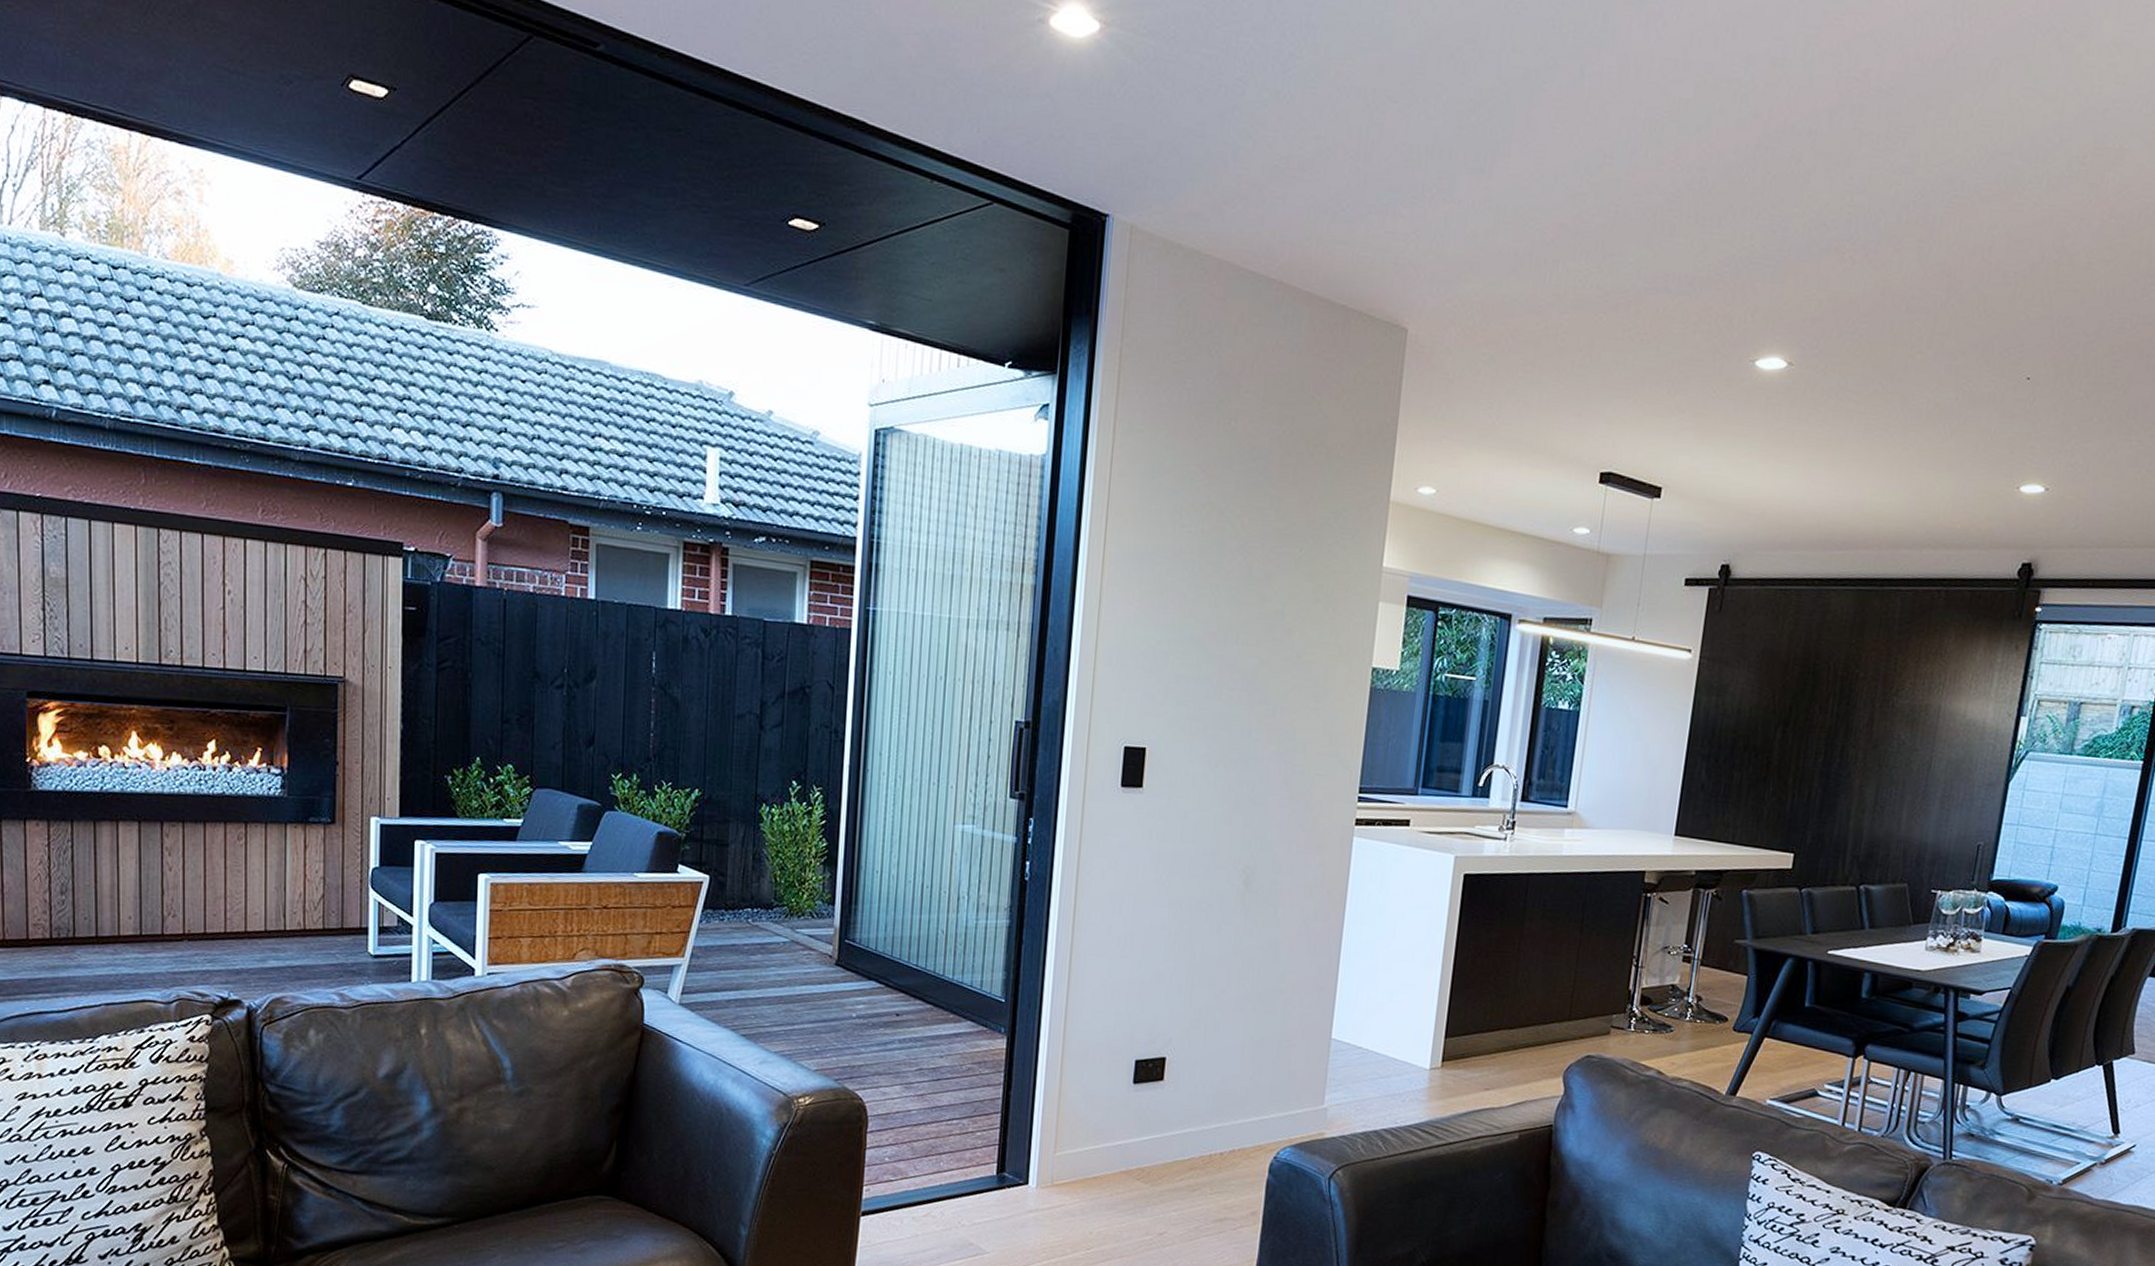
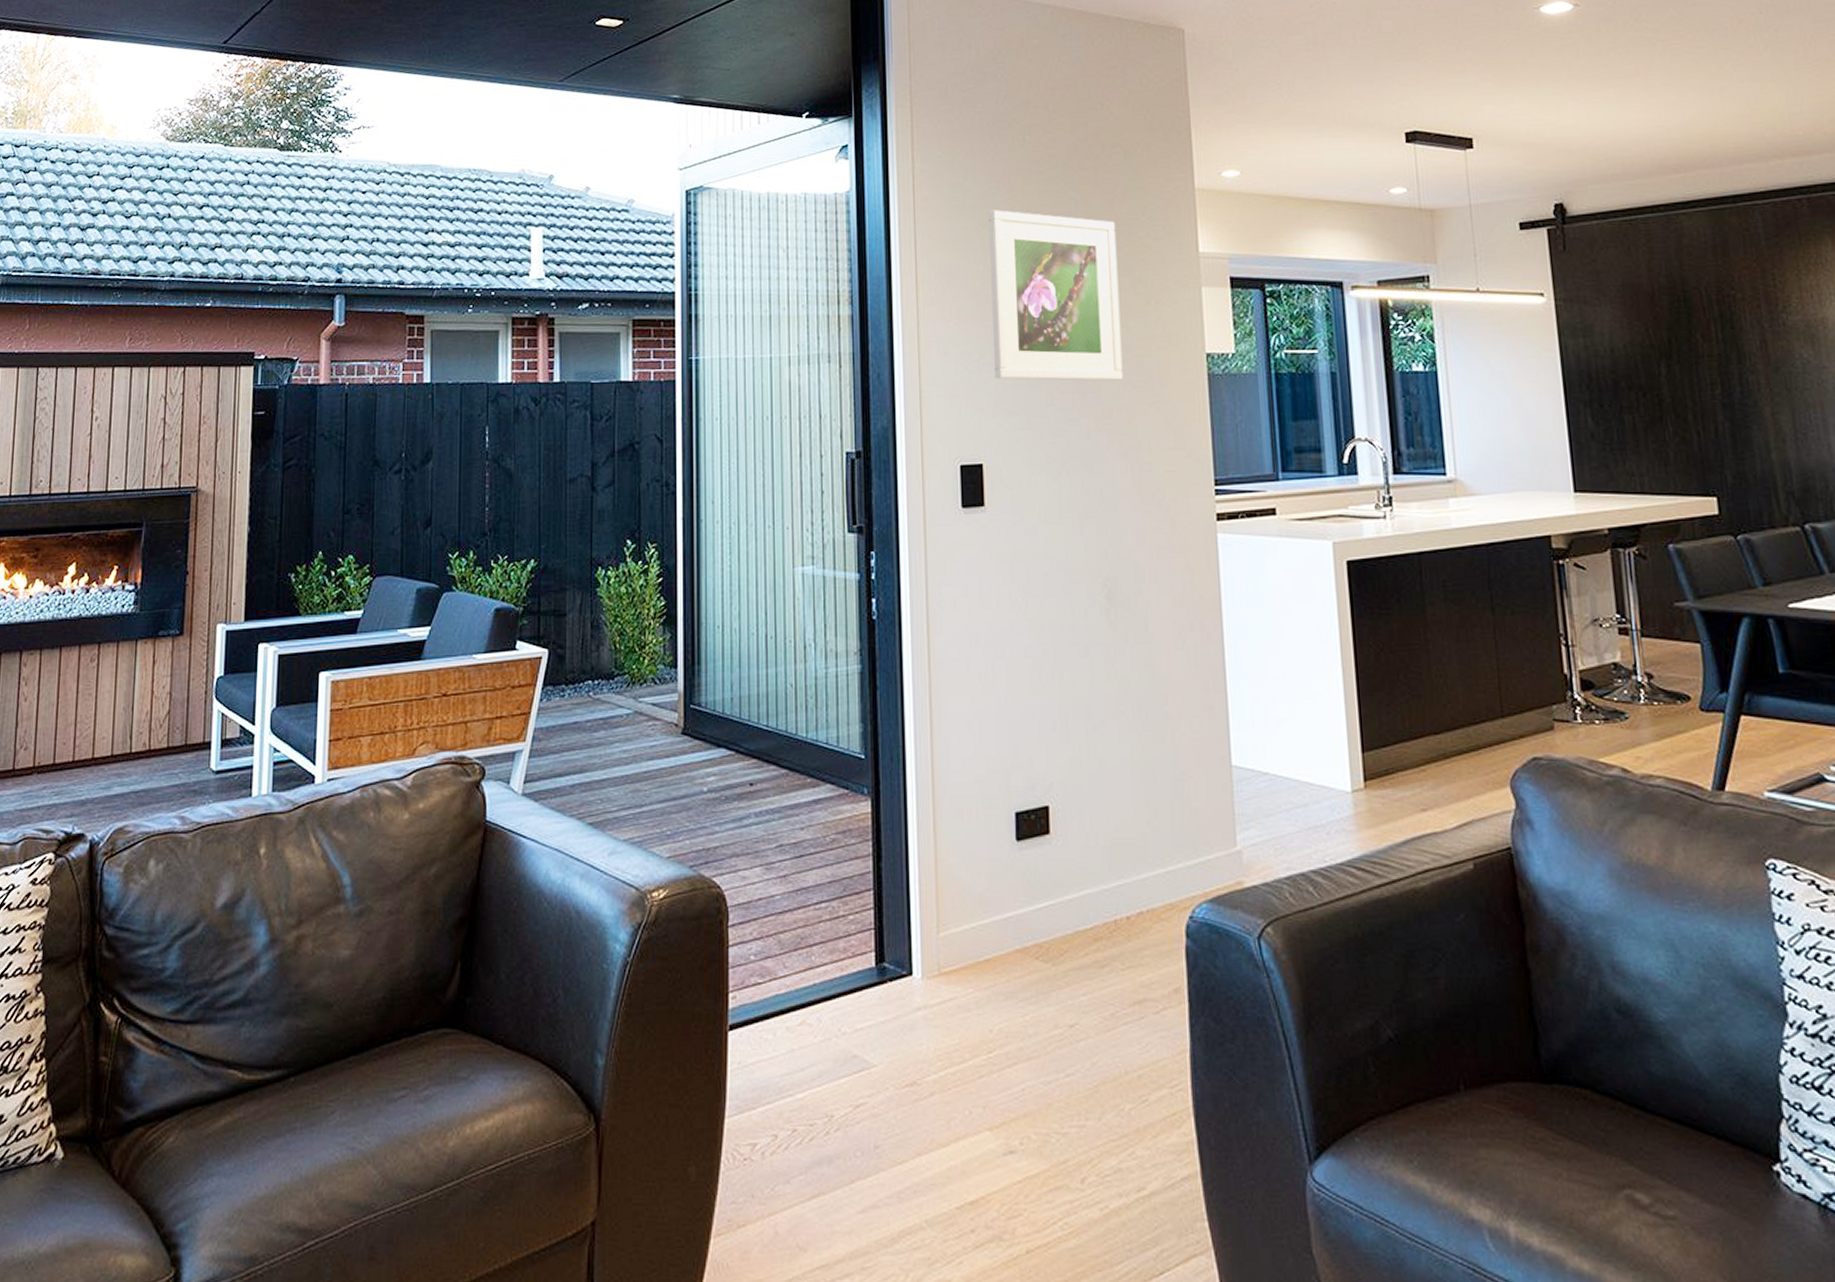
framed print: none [1168,495,1307,683] -> present [989,210,1123,381]

